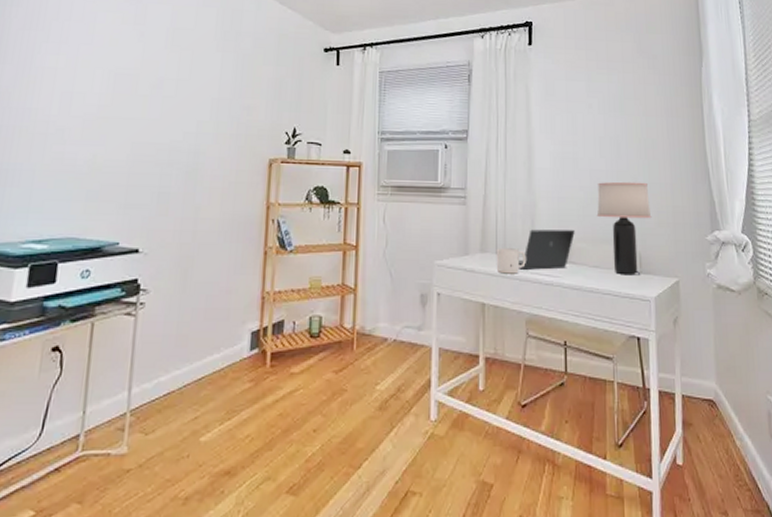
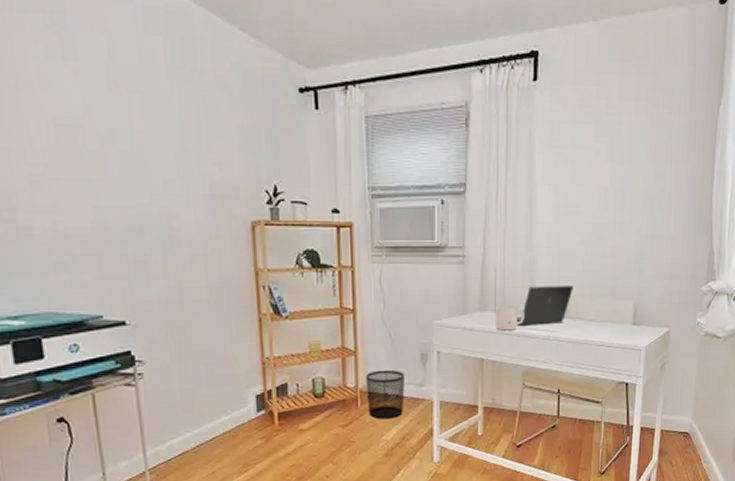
waste bin: none [363,310,403,366] -> present [365,369,405,419]
table lamp: present [596,181,652,276] -> none [596,234,650,327]

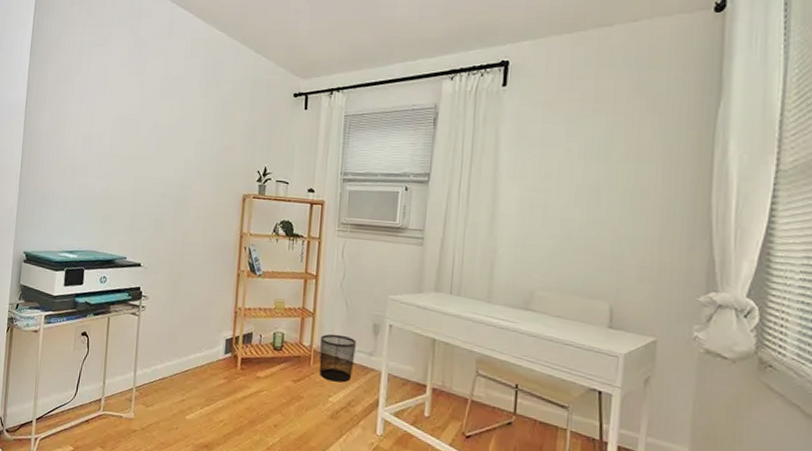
mug: present [494,306,524,331] -> none [449,289,482,315]
laptop: present [516,286,573,326] -> none [472,274,538,315]

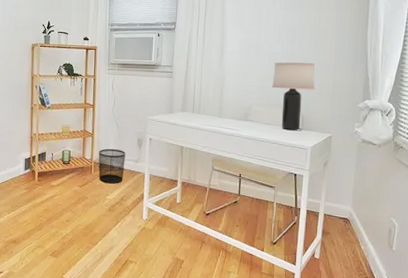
table lamp: none [564,231,631,330] -> present [271,61,316,131]

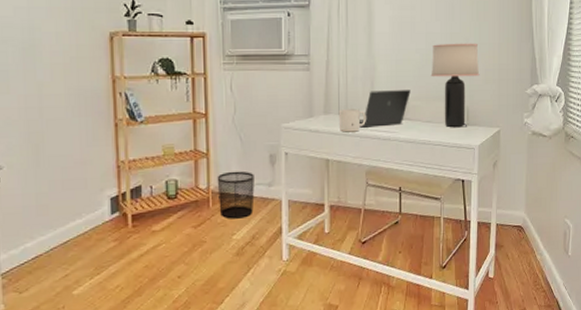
mug: none [192,109,215,127] -> present [338,109,366,132]
laptop: none [208,96,253,125] -> present [358,90,411,128]

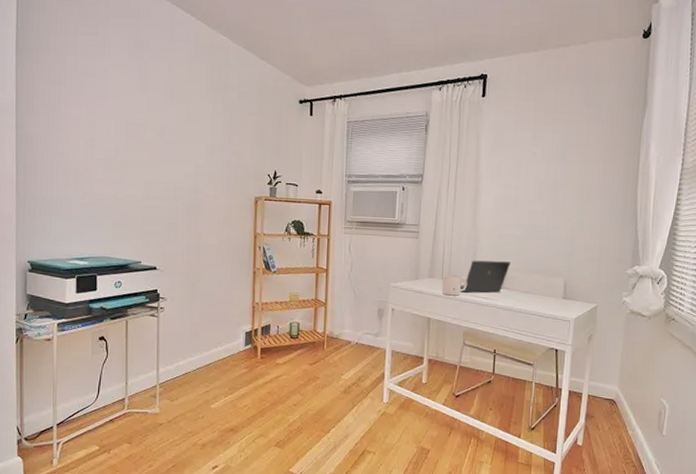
waste bin: present [217,171,255,219] -> none [332,320,364,362]
table lamp: present [430,43,480,128] -> none [531,221,580,301]

